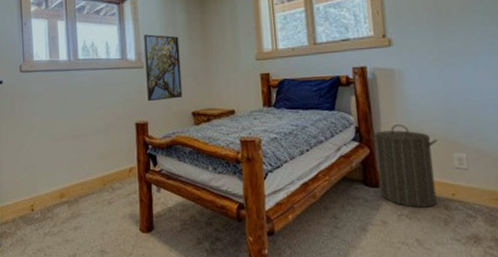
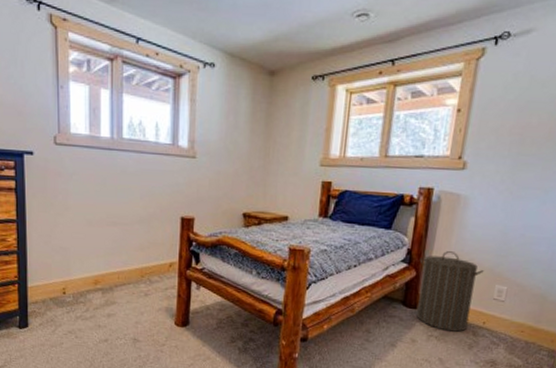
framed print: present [144,34,183,102] -> none [197,120,239,197]

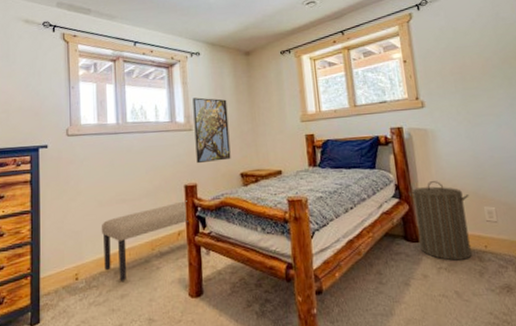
bench: none [90,233,182,302] -> present [101,200,189,281]
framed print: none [197,120,239,197] -> present [192,97,231,164]

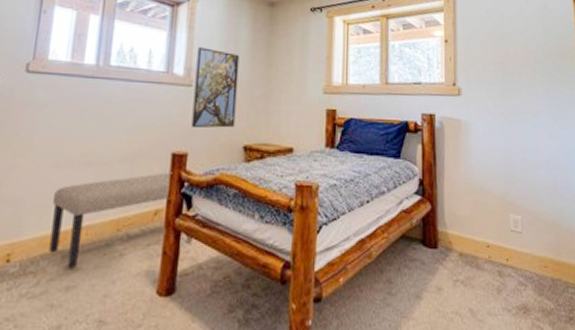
laundry hamper: present [408,181,472,261] -> none [432,180,496,273]

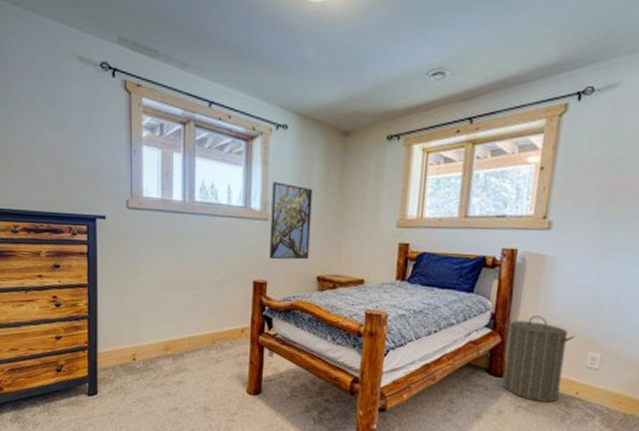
bench: present [49,172,172,268] -> none [160,297,255,369]
laundry hamper: none [432,180,496,273] -> present [503,316,575,403]

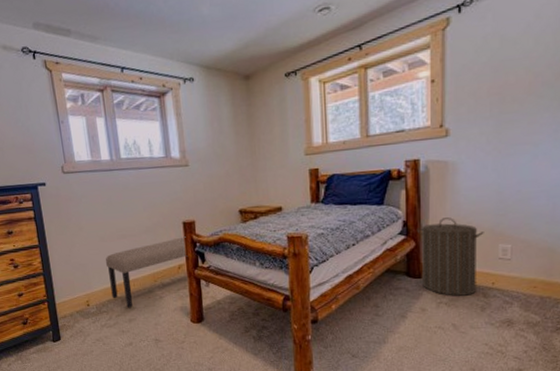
bench: none [160,297,255,369] -> present [105,236,188,308]
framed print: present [269,182,313,260] -> none [187,130,229,201]

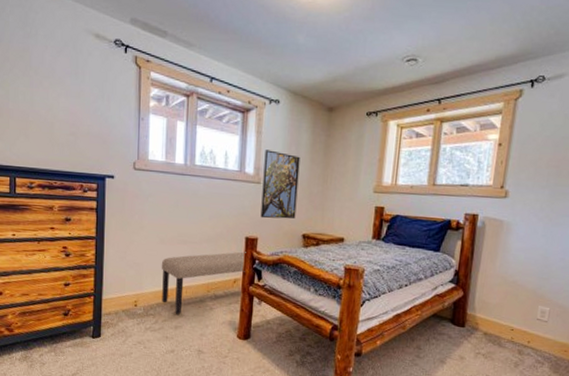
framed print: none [187,130,229,201] -> present [260,150,300,219]
laundry hamper: present [416,217,484,296] -> none [464,273,527,350]

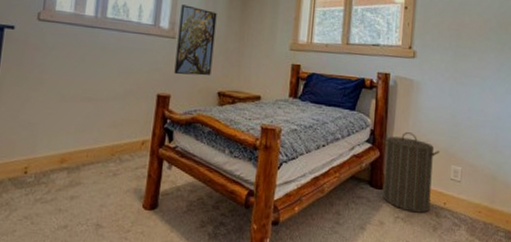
bench: present [161,251,246,315] -> none [57,110,157,182]
laundry hamper: none [464,273,527,350] -> present [382,132,440,213]

